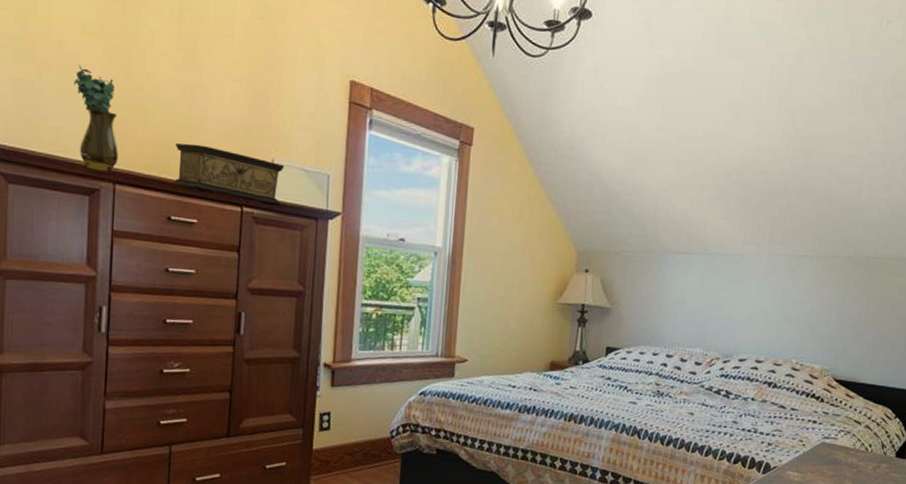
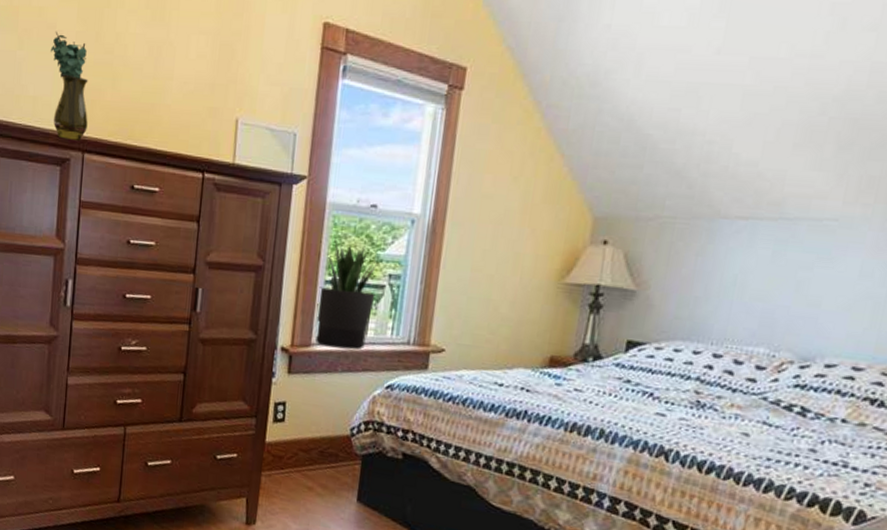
decorative box: present [172,143,285,207] -> none [137,106,249,171]
planter: none [355,266,408,364] -> present [316,237,378,351]

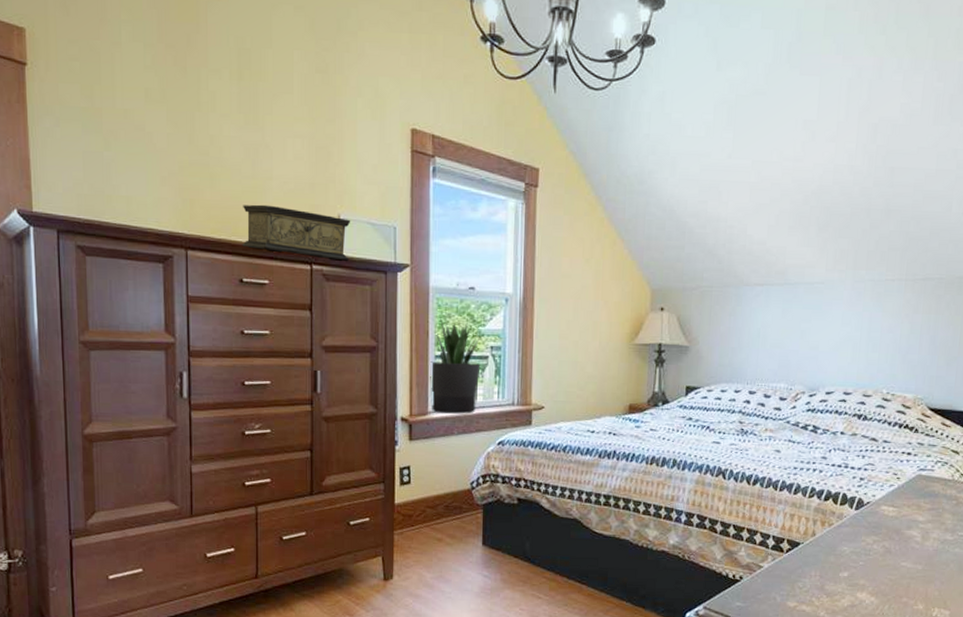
vase: present [50,31,88,142] -> none [141,133,188,239]
decorative box: none [137,106,249,171] -> present [242,204,351,262]

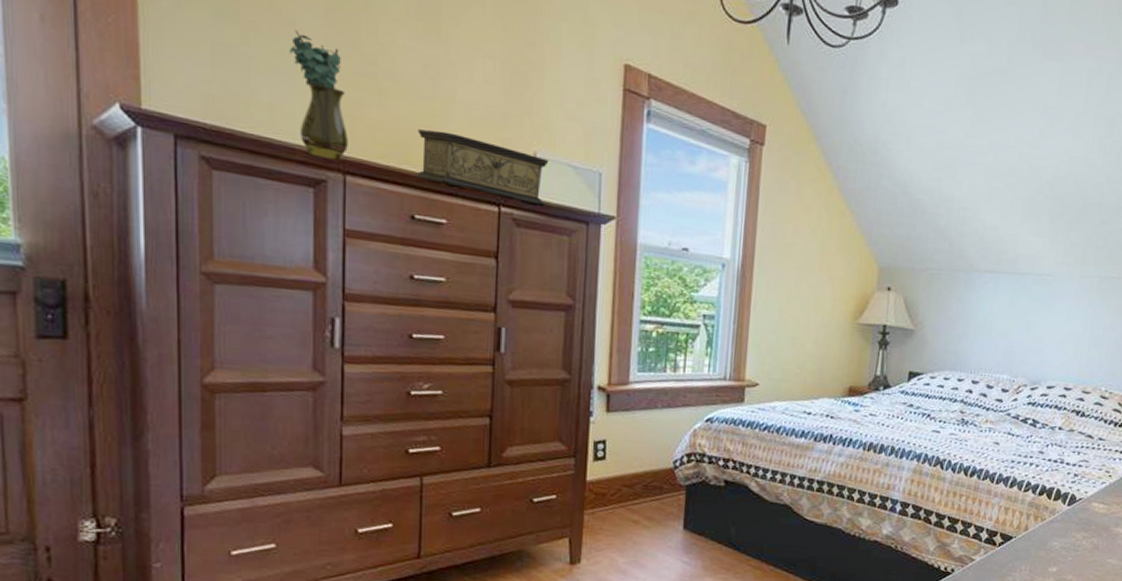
vase: none [141,133,188,239] -> present [289,29,348,162]
planter: present [430,317,481,414] -> none [633,278,692,387]

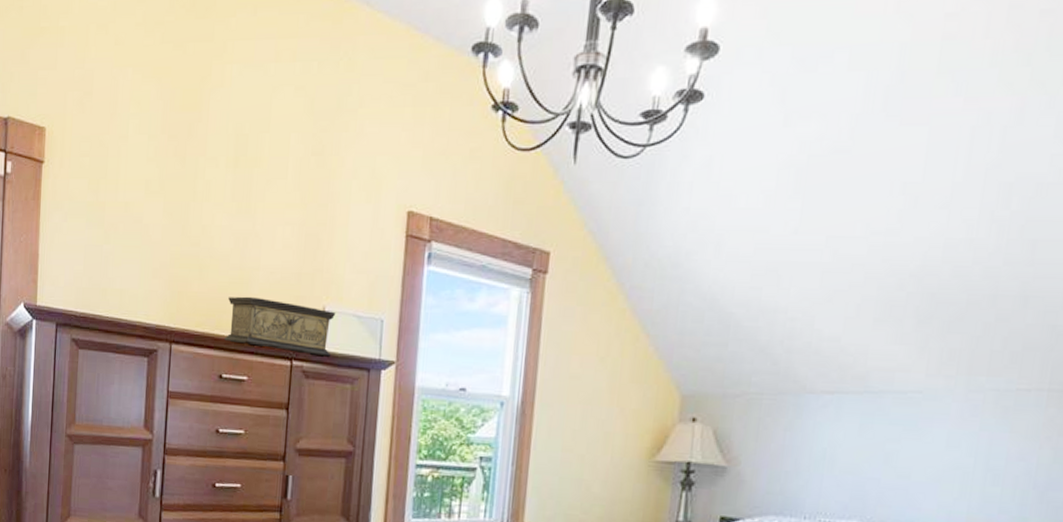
vase: present [289,29,348,162] -> none [137,225,175,333]

